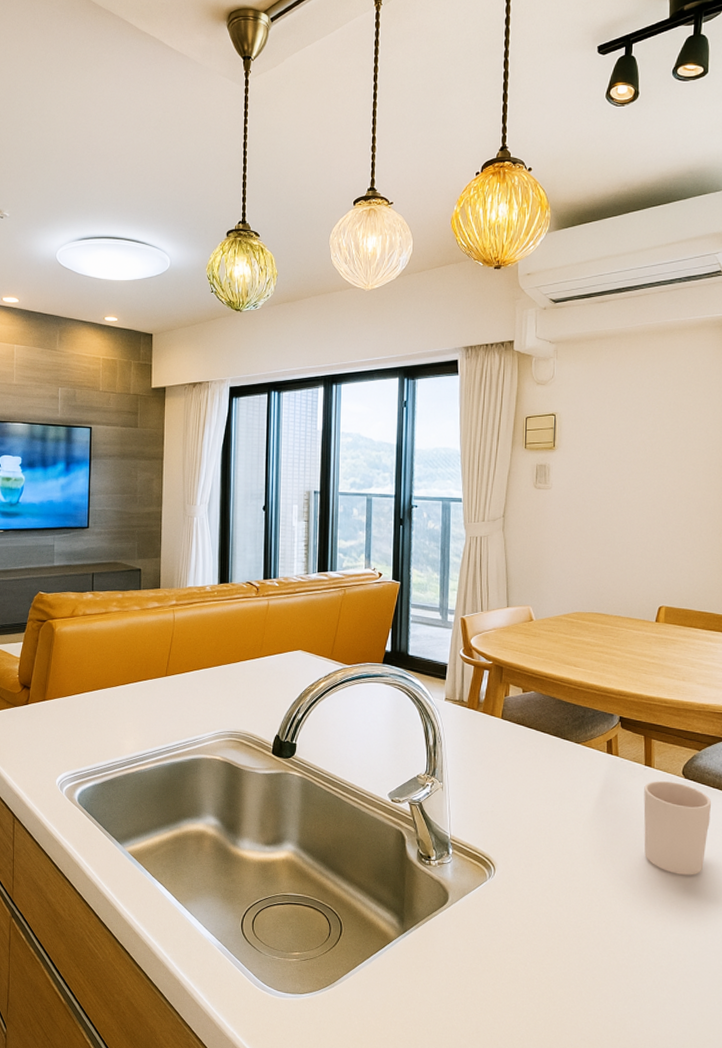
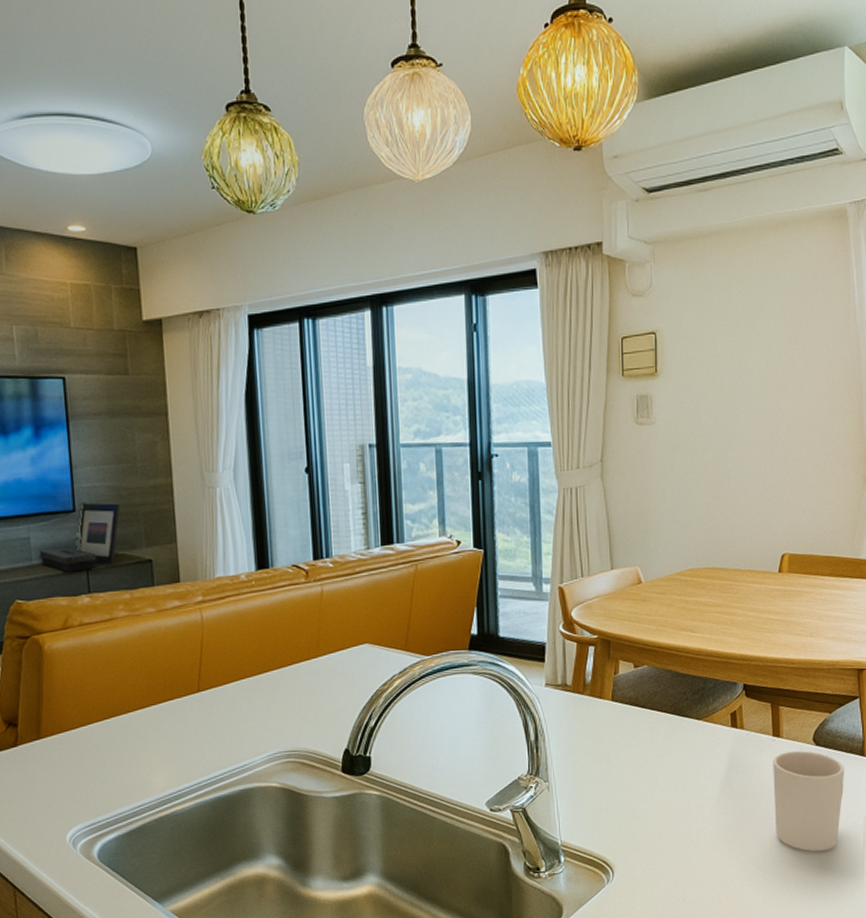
decorative box: none [59,554,100,574] -> present [39,546,96,572]
picture frame: none [86,522,122,570] -> present [76,503,121,565]

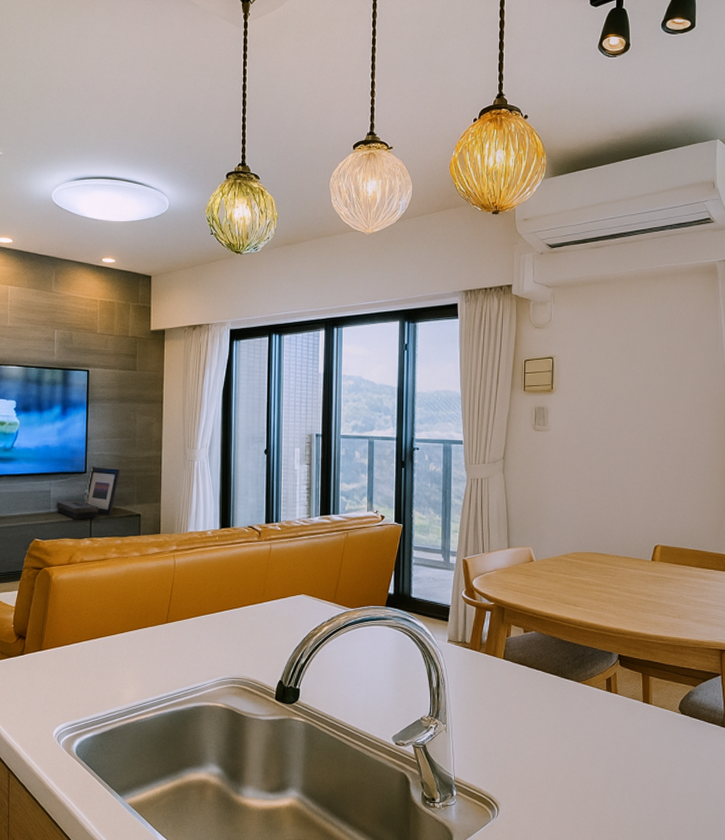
mug: present [773,751,845,852] -> none [642,717,708,809]

